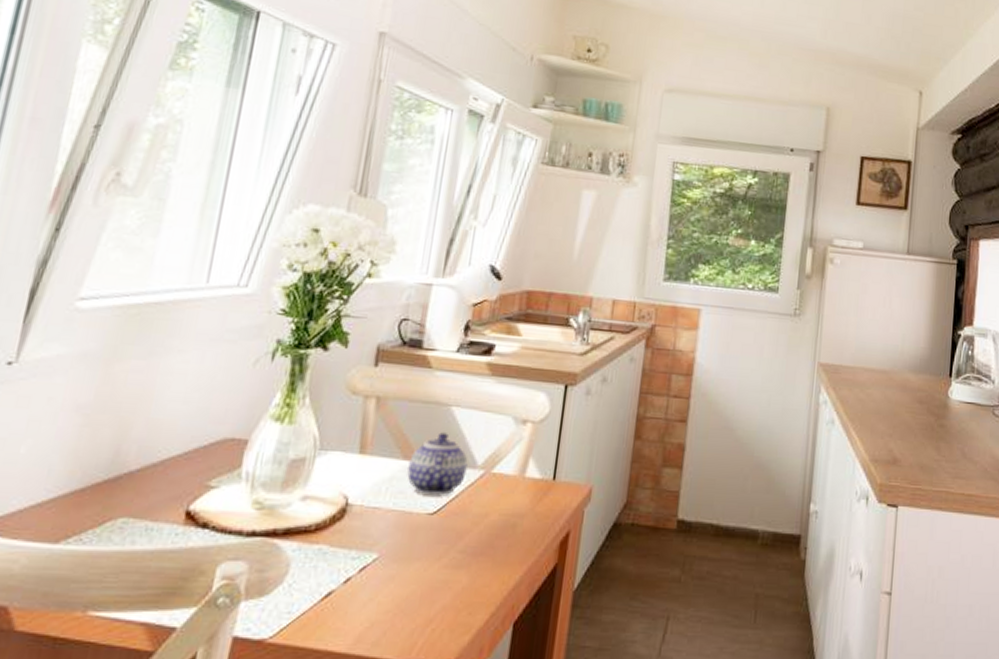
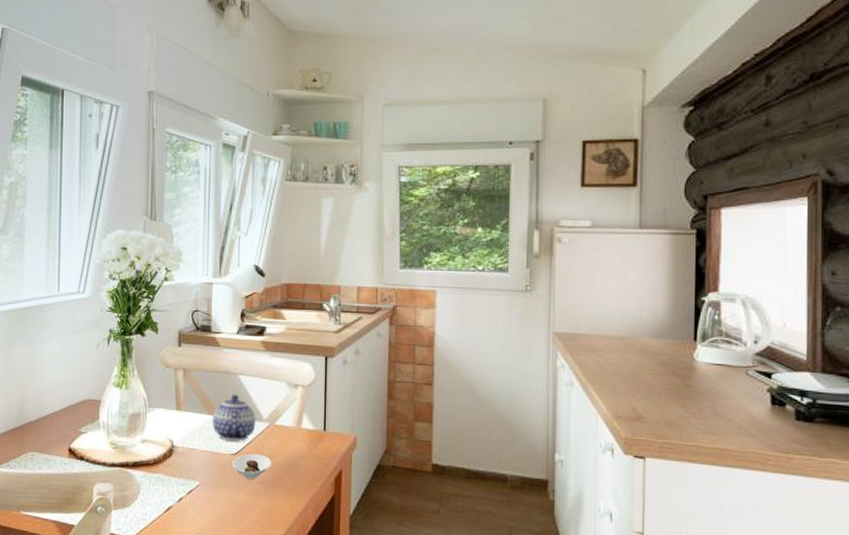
saucer: none [427,512,481,547] -> present [232,454,271,479]

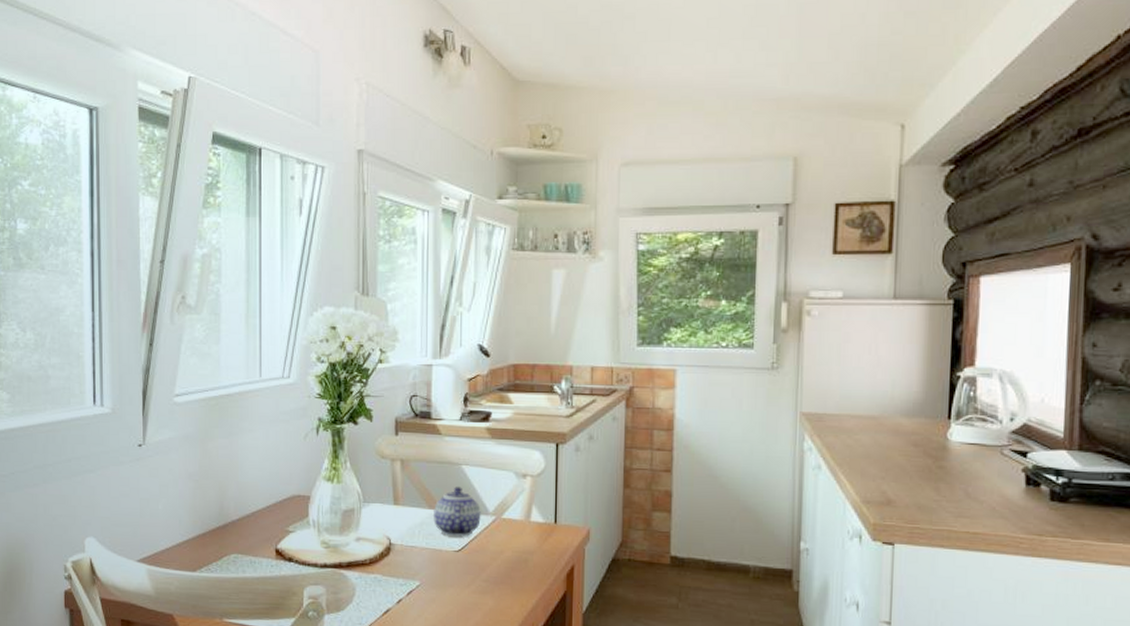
saucer: present [232,454,271,479] -> none [456,550,498,577]

